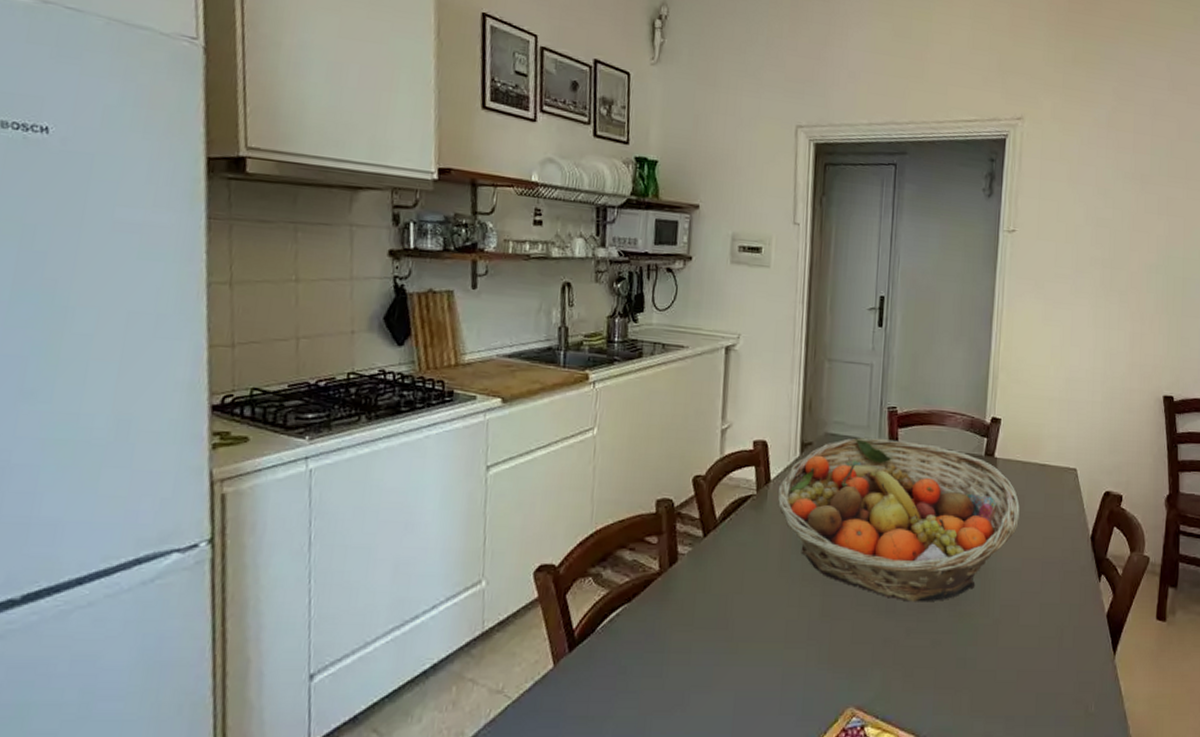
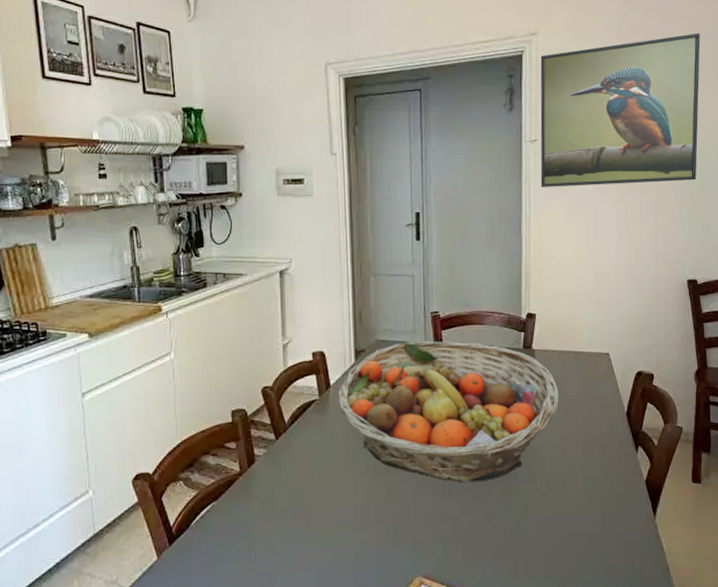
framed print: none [1016,135,1190,290] -> present [540,33,700,187]

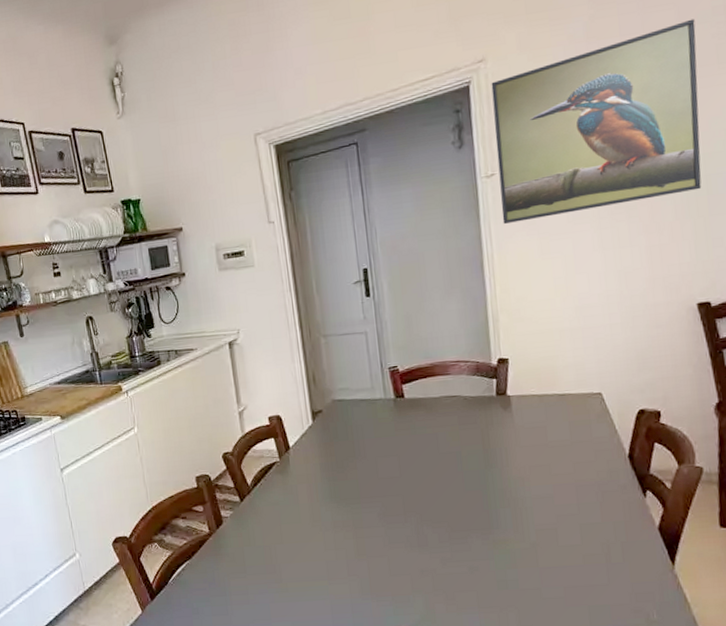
fruit basket: present [338,340,560,483] -> none [298,394,544,536]

